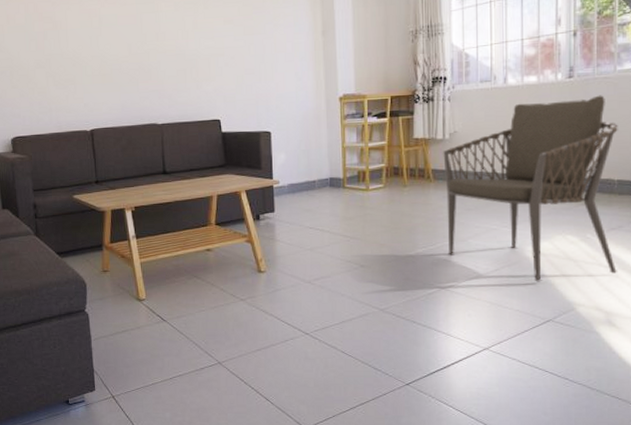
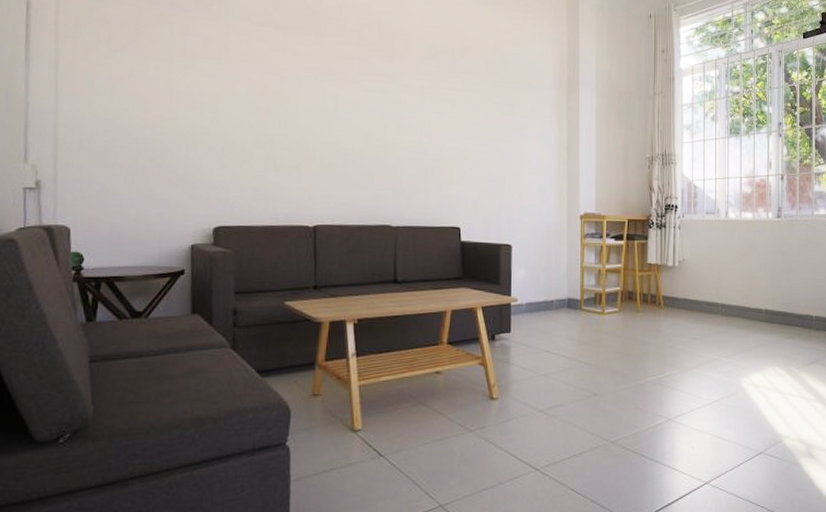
armchair: present [443,95,618,282] -> none [673,236,816,414]

